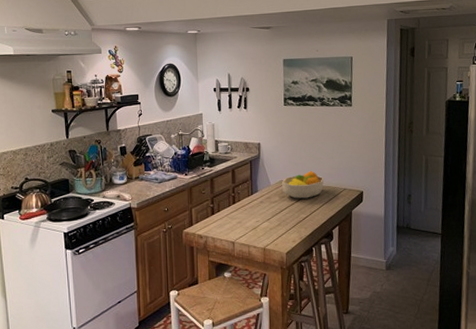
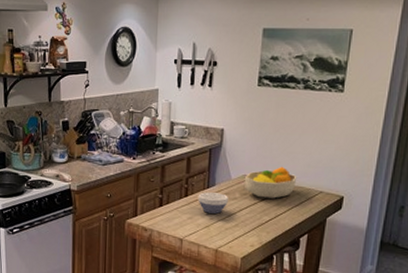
bowl: none [244,198,270,217] -> present [198,192,228,214]

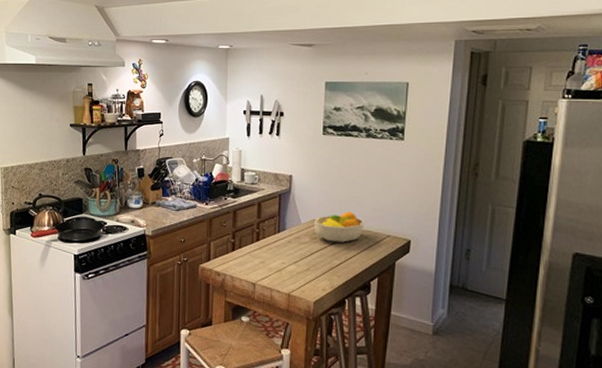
bowl: present [198,192,228,214] -> none [269,236,299,258]

